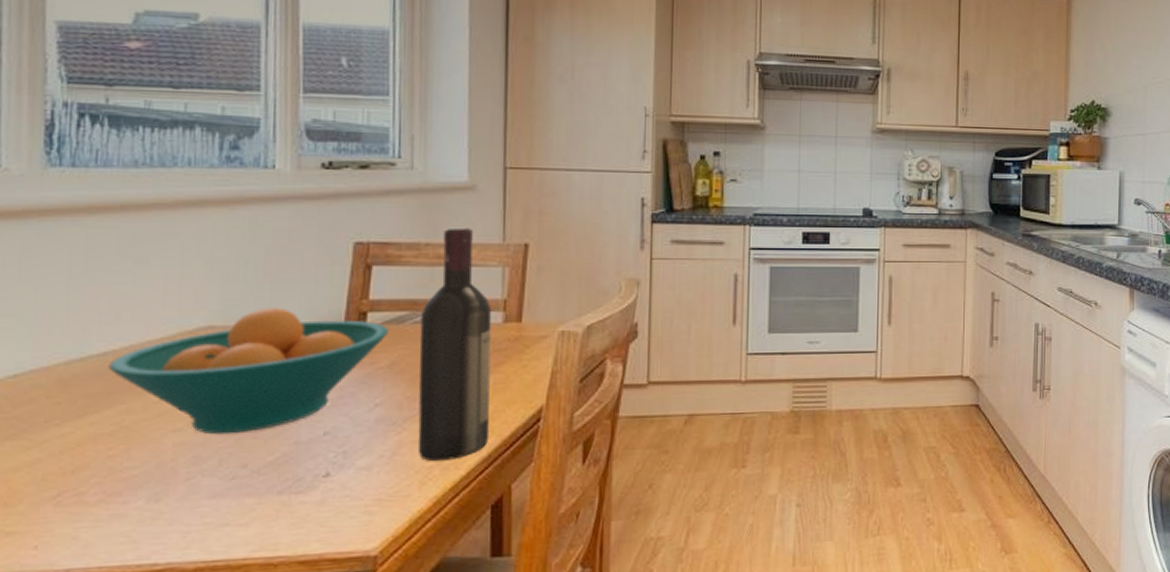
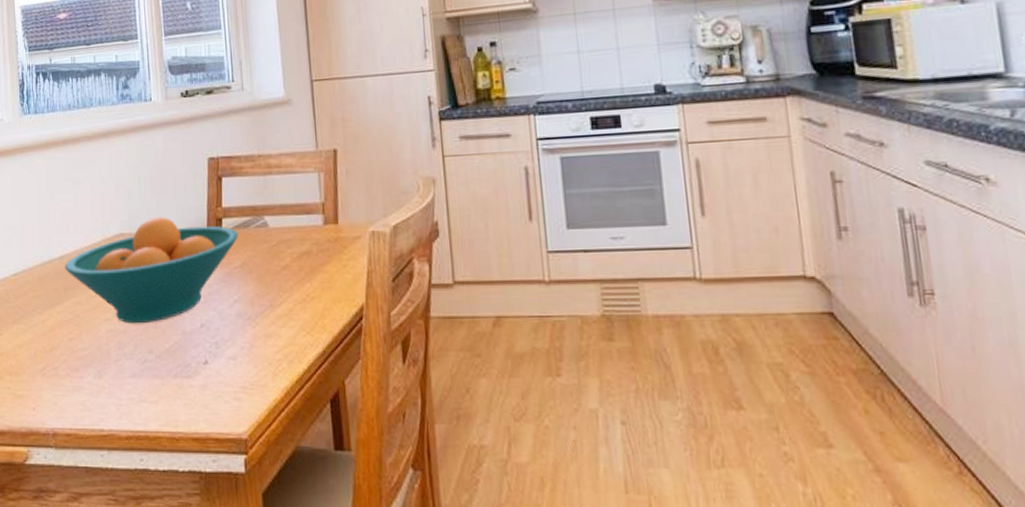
wine bottle: present [417,227,492,462] -> none [260,138,323,355]

